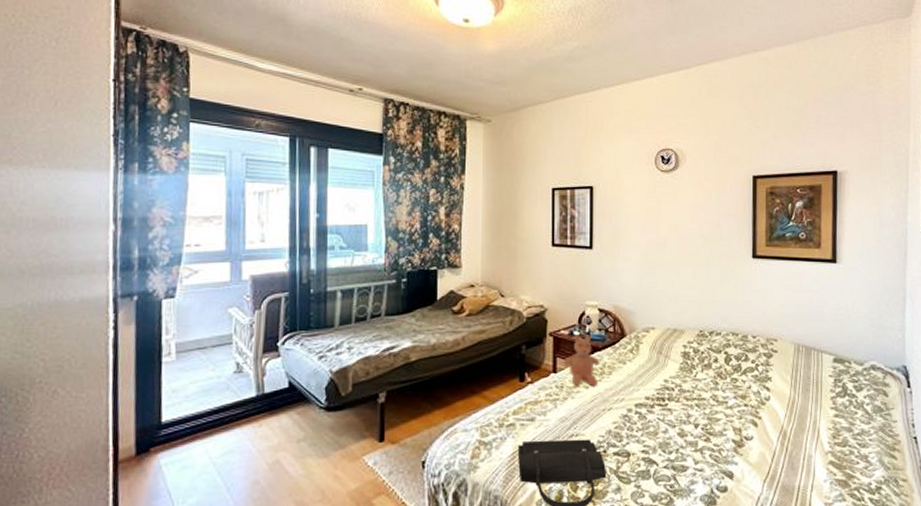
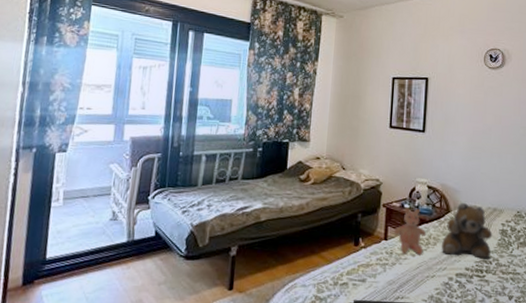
teddy bear: none [618,324,674,387] -> present [442,202,493,261]

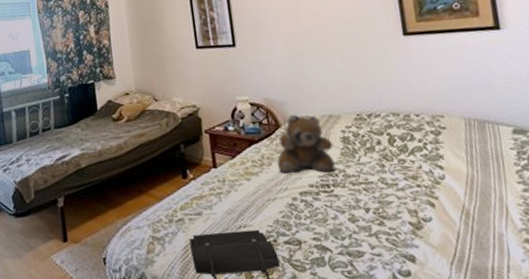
stuffed animal: present [393,207,427,255] -> none [222,128,259,179]

